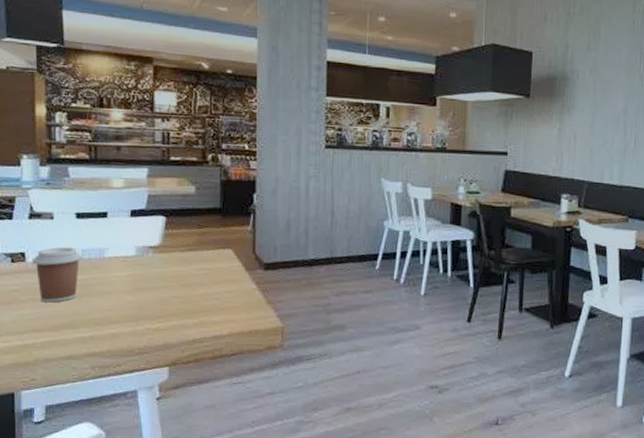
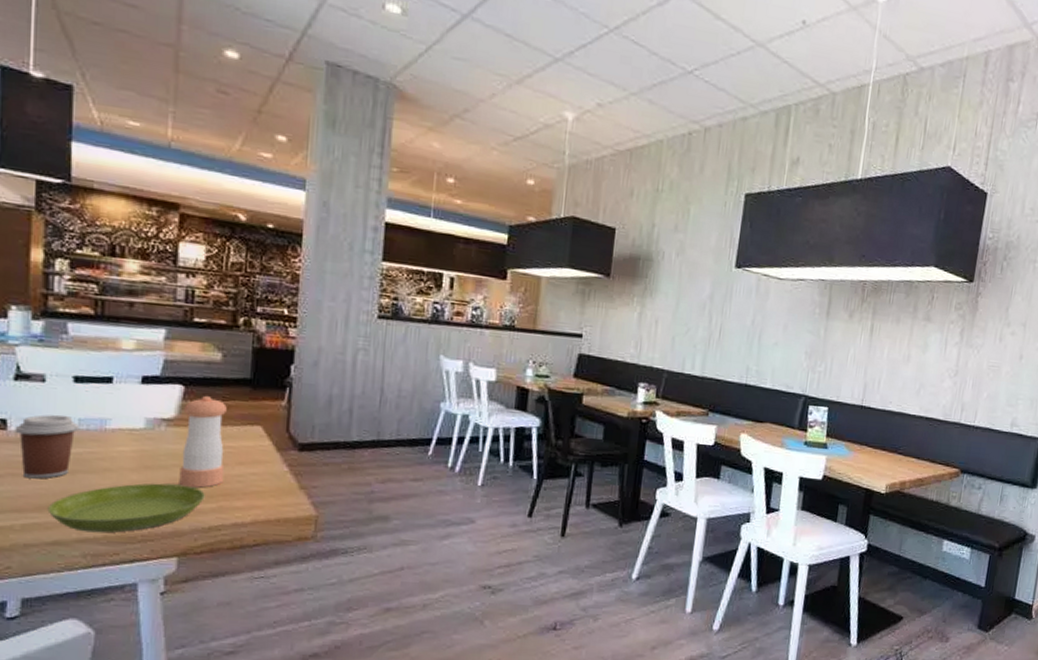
saucer: none [61,303,188,348] -> present [47,483,205,533]
pepper shaker: none [166,224,203,306] -> present [179,395,227,488]

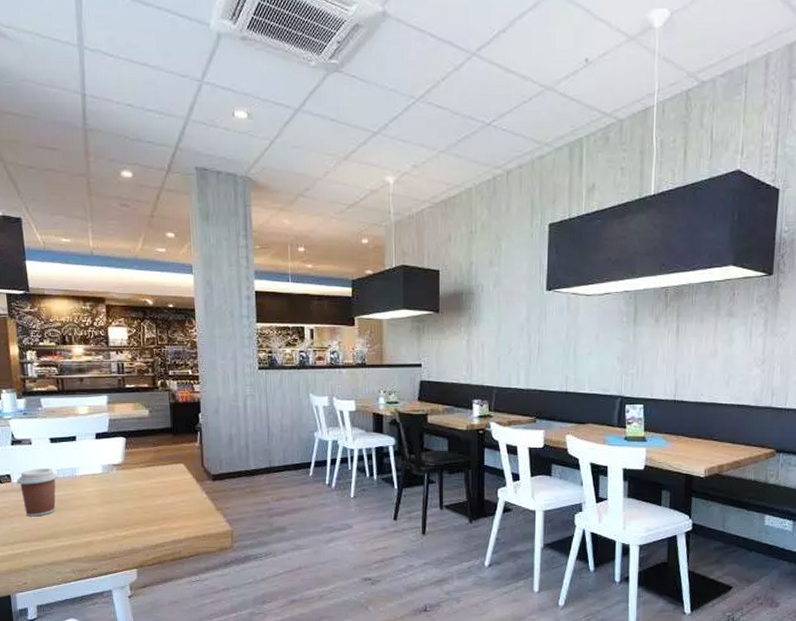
saucer: present [47,483,205,533] -> none [45,514,150,554]
pepper shaker: present [179,395,227,488] -> none [127,443,162,515]

